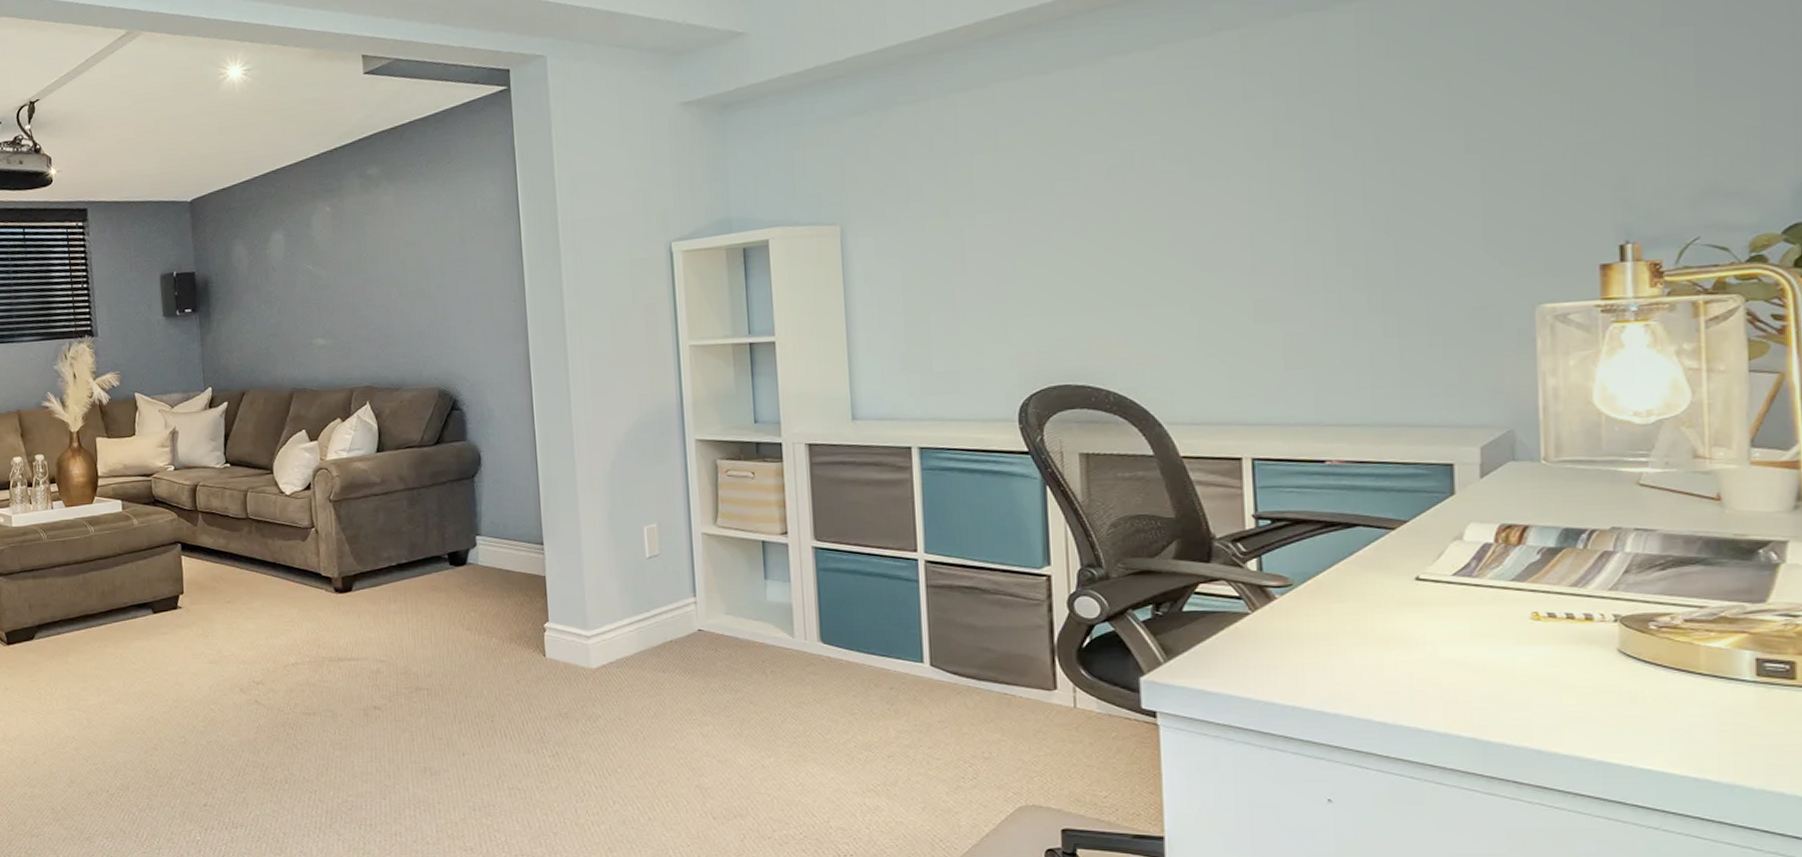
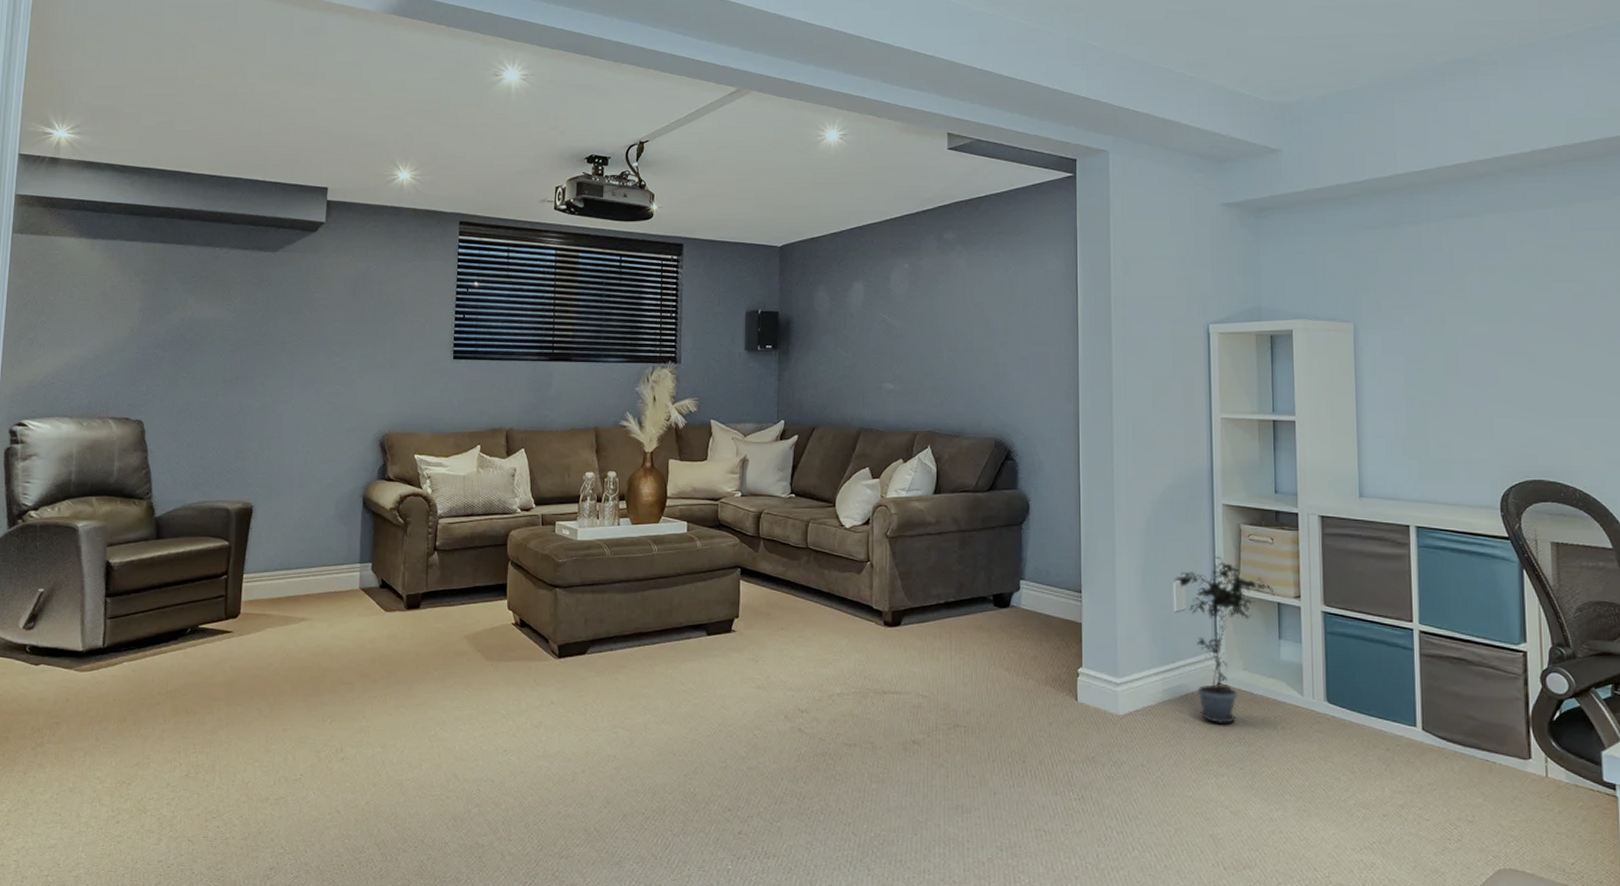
potted plant: none [644,496,758,671] -> present [1174,556,1275,724]

